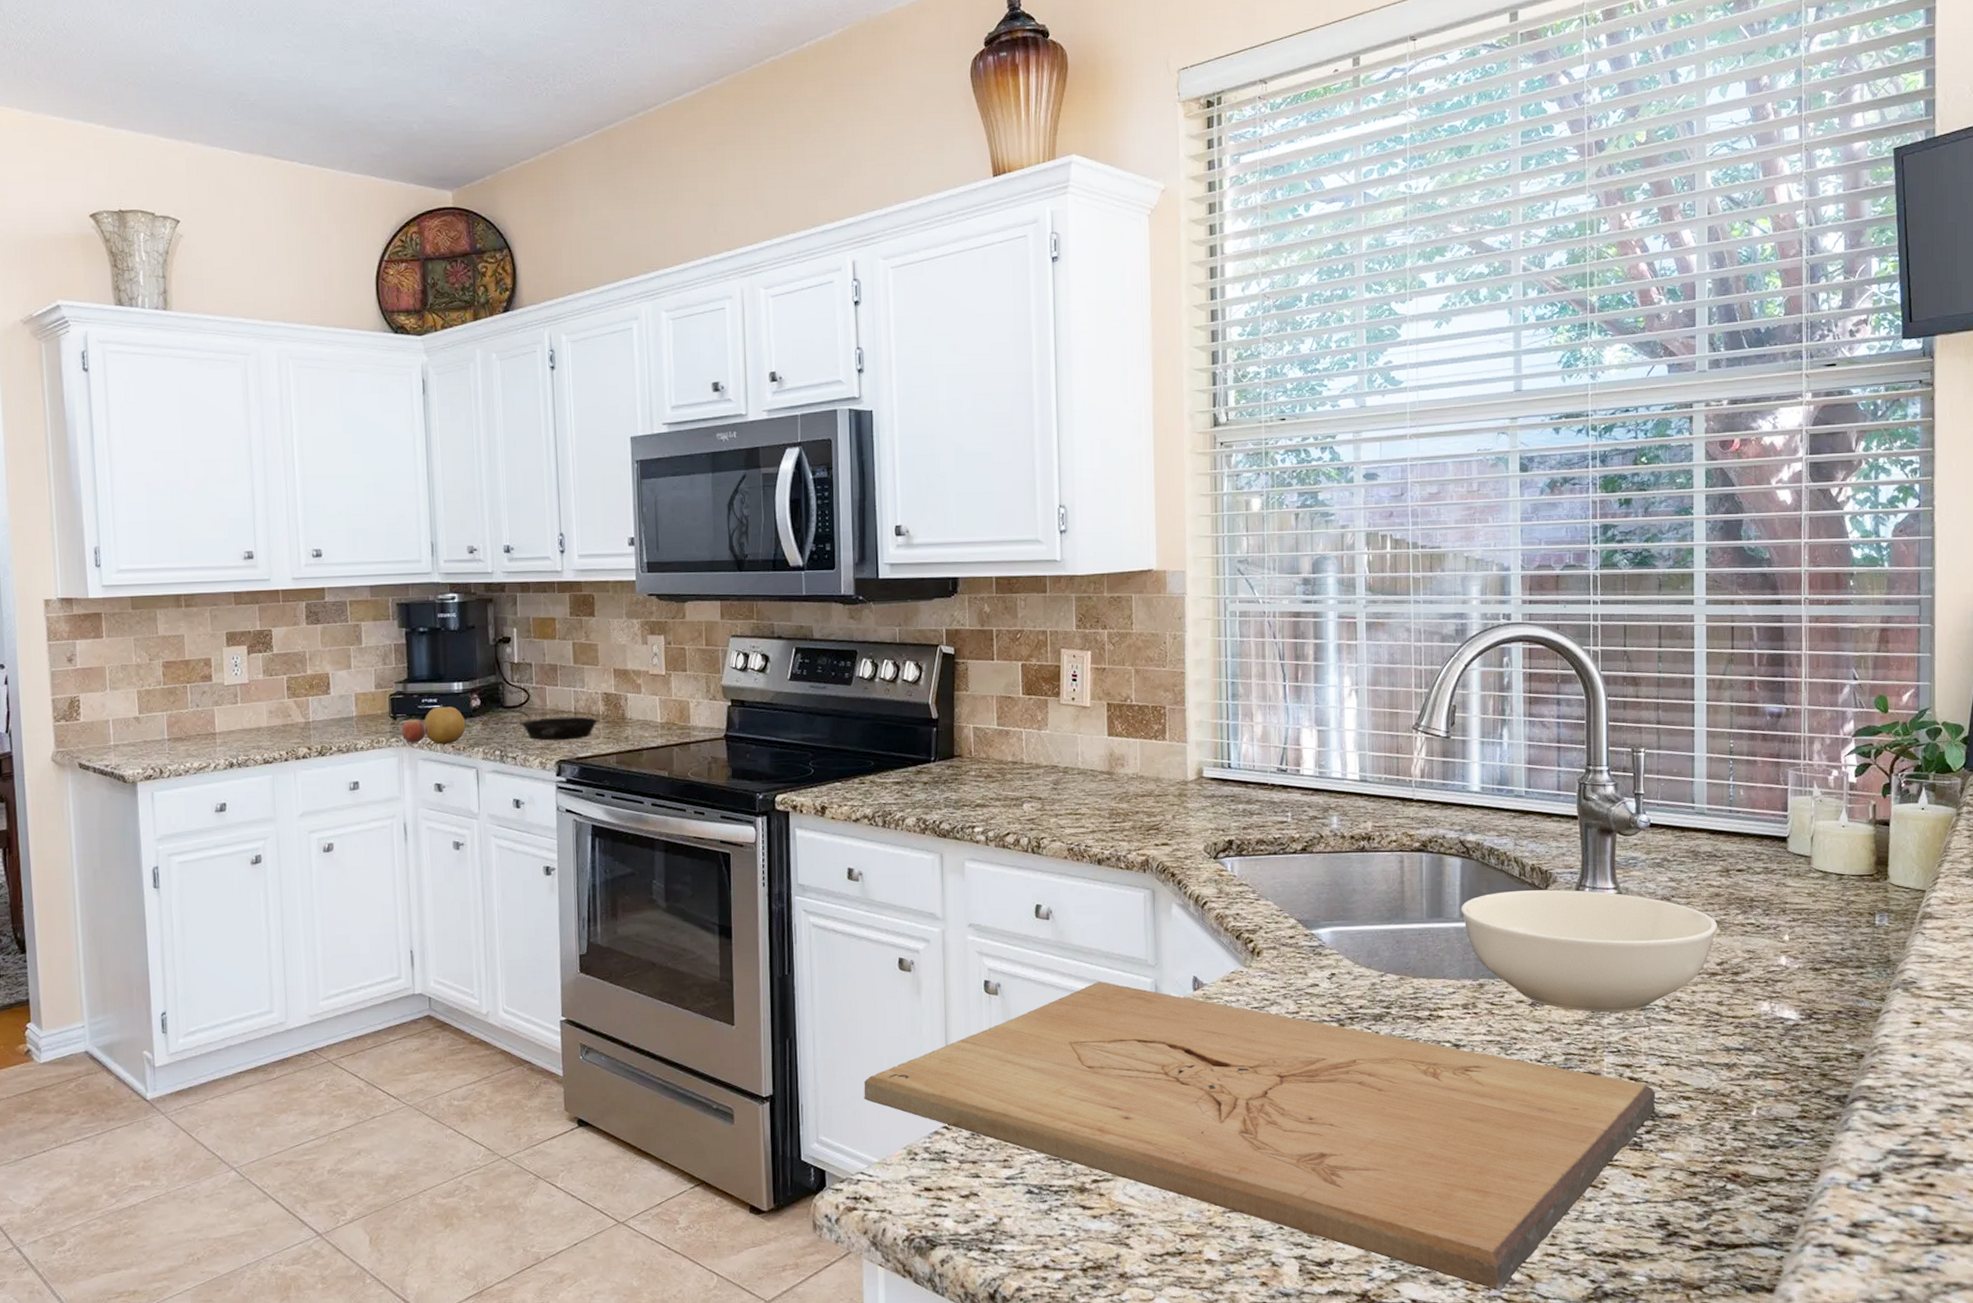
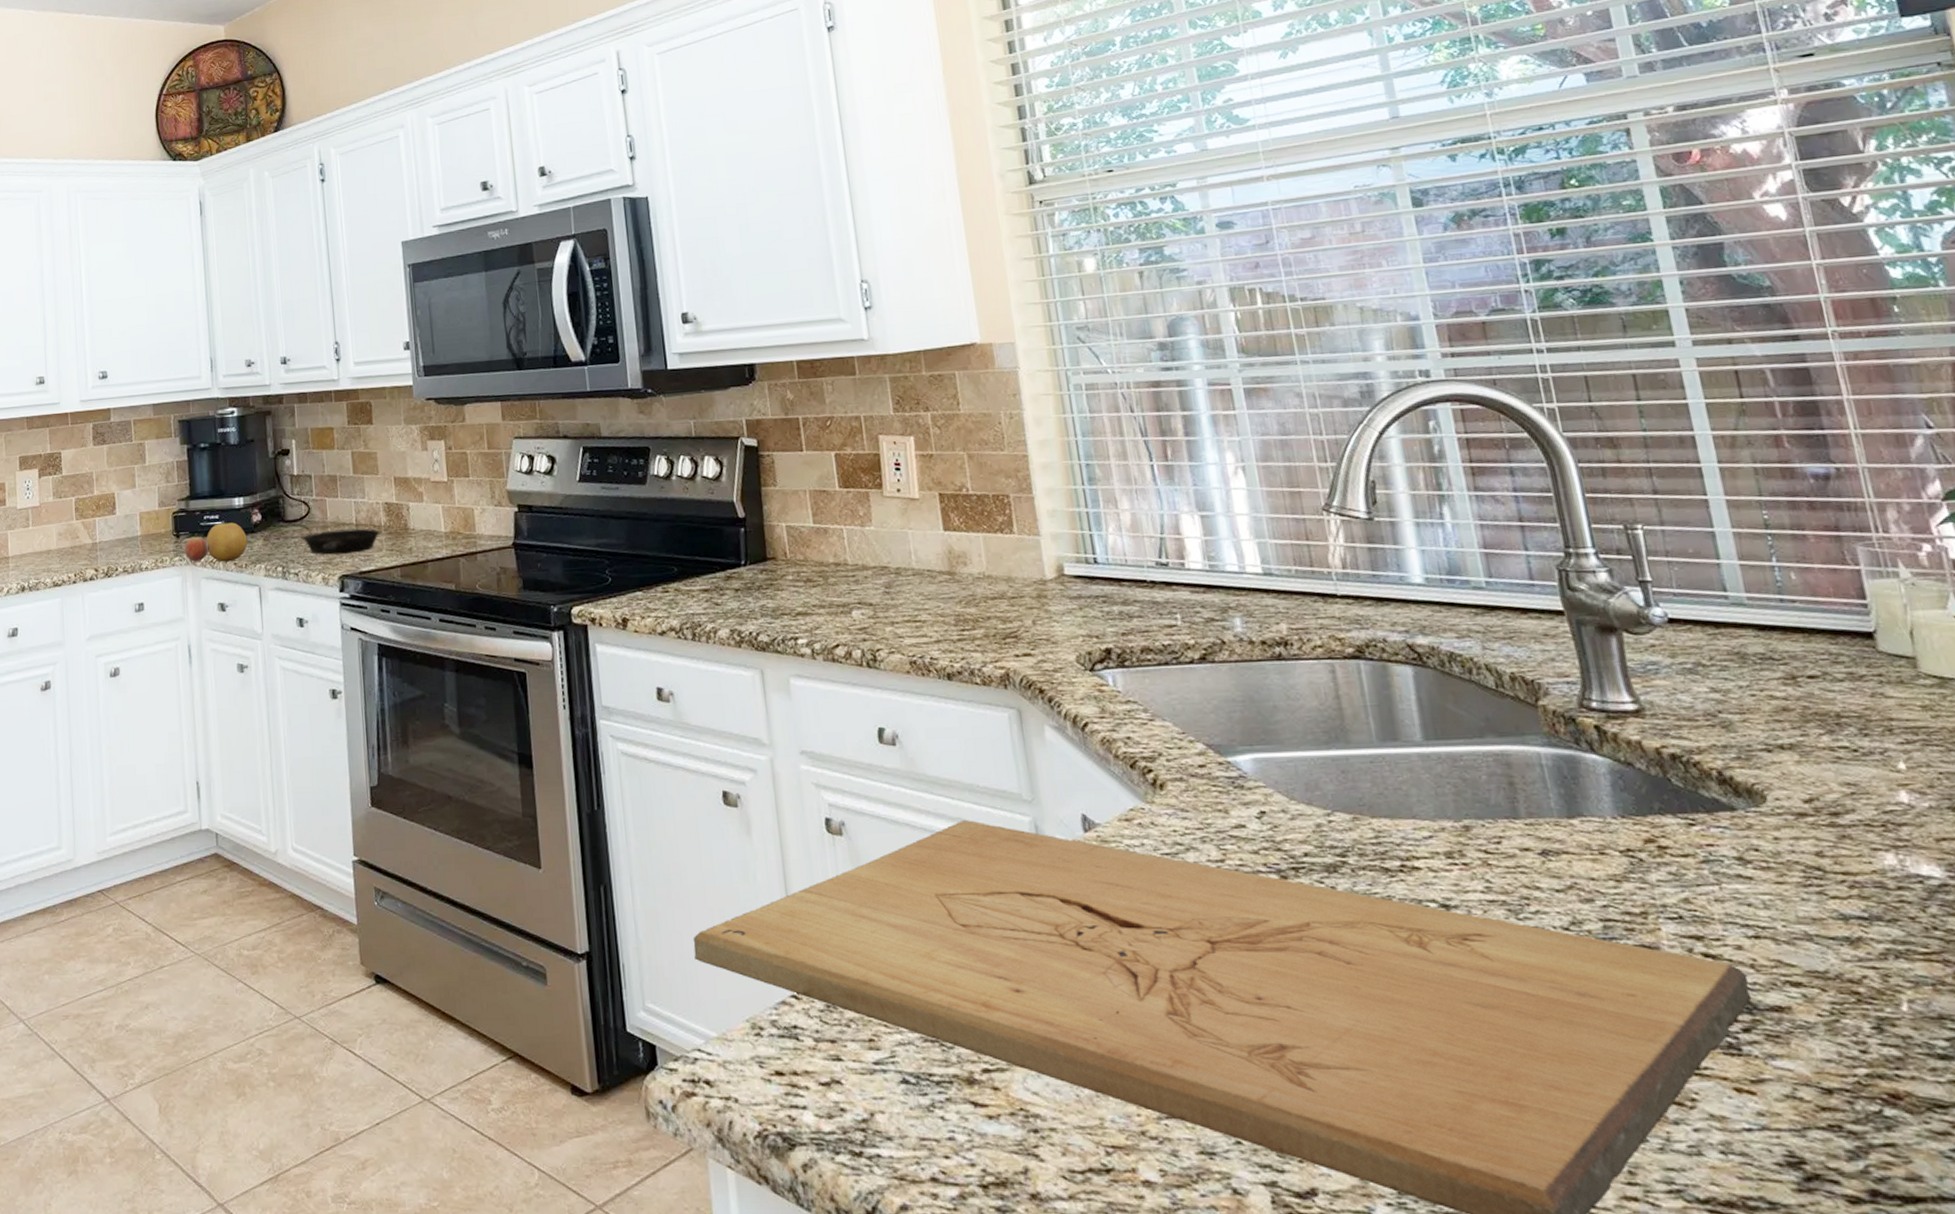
bowl: present [1461,889,1718,1013] -> none [1422,704,1796,865]

